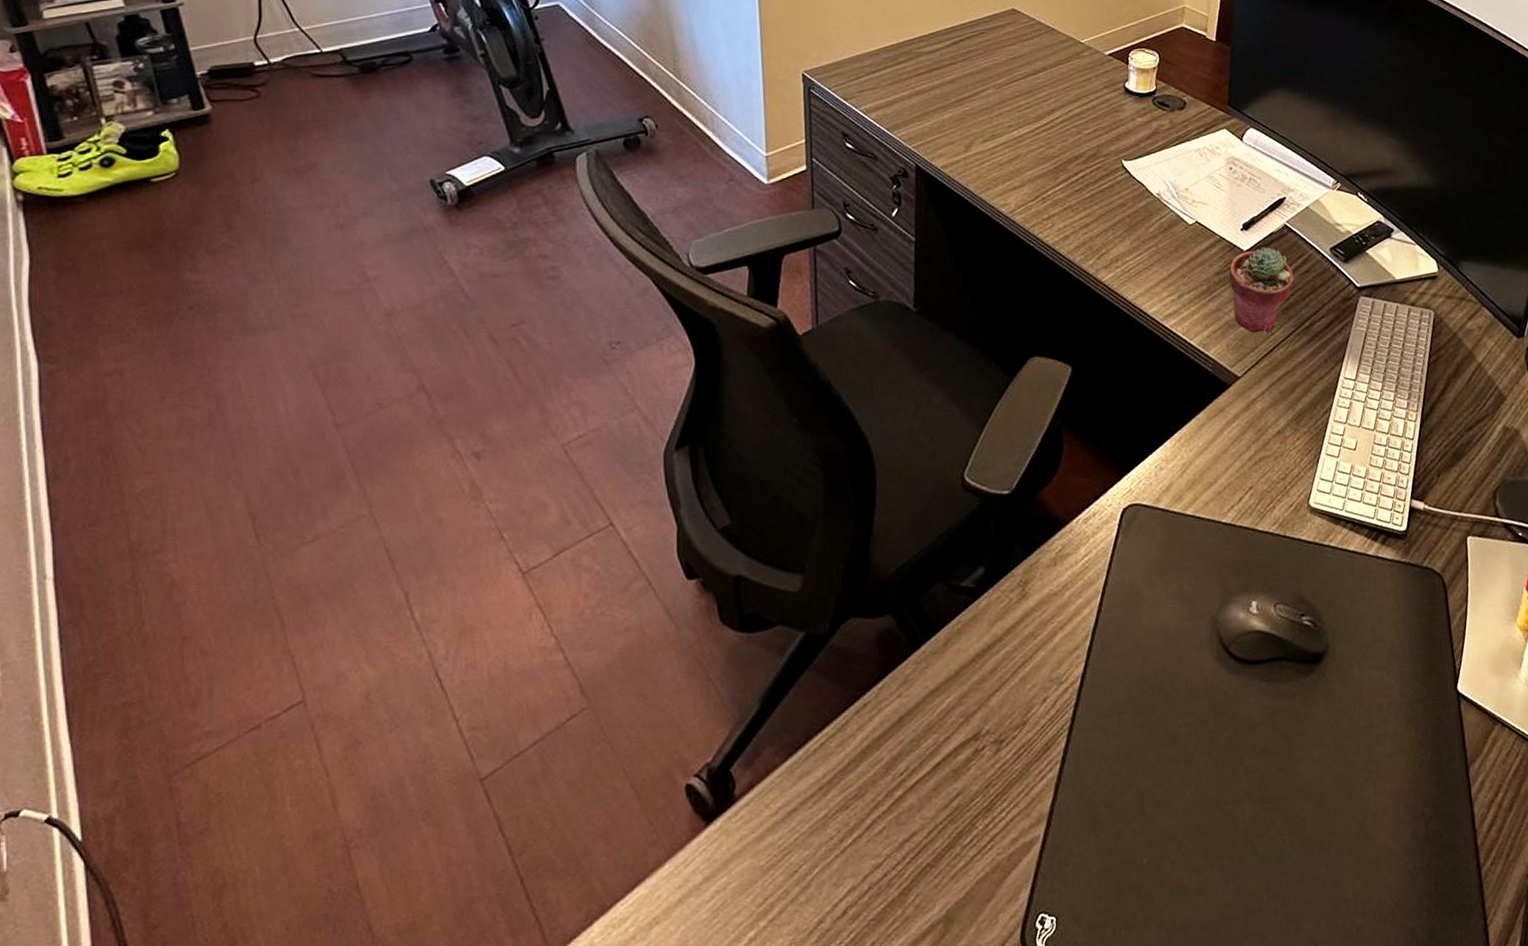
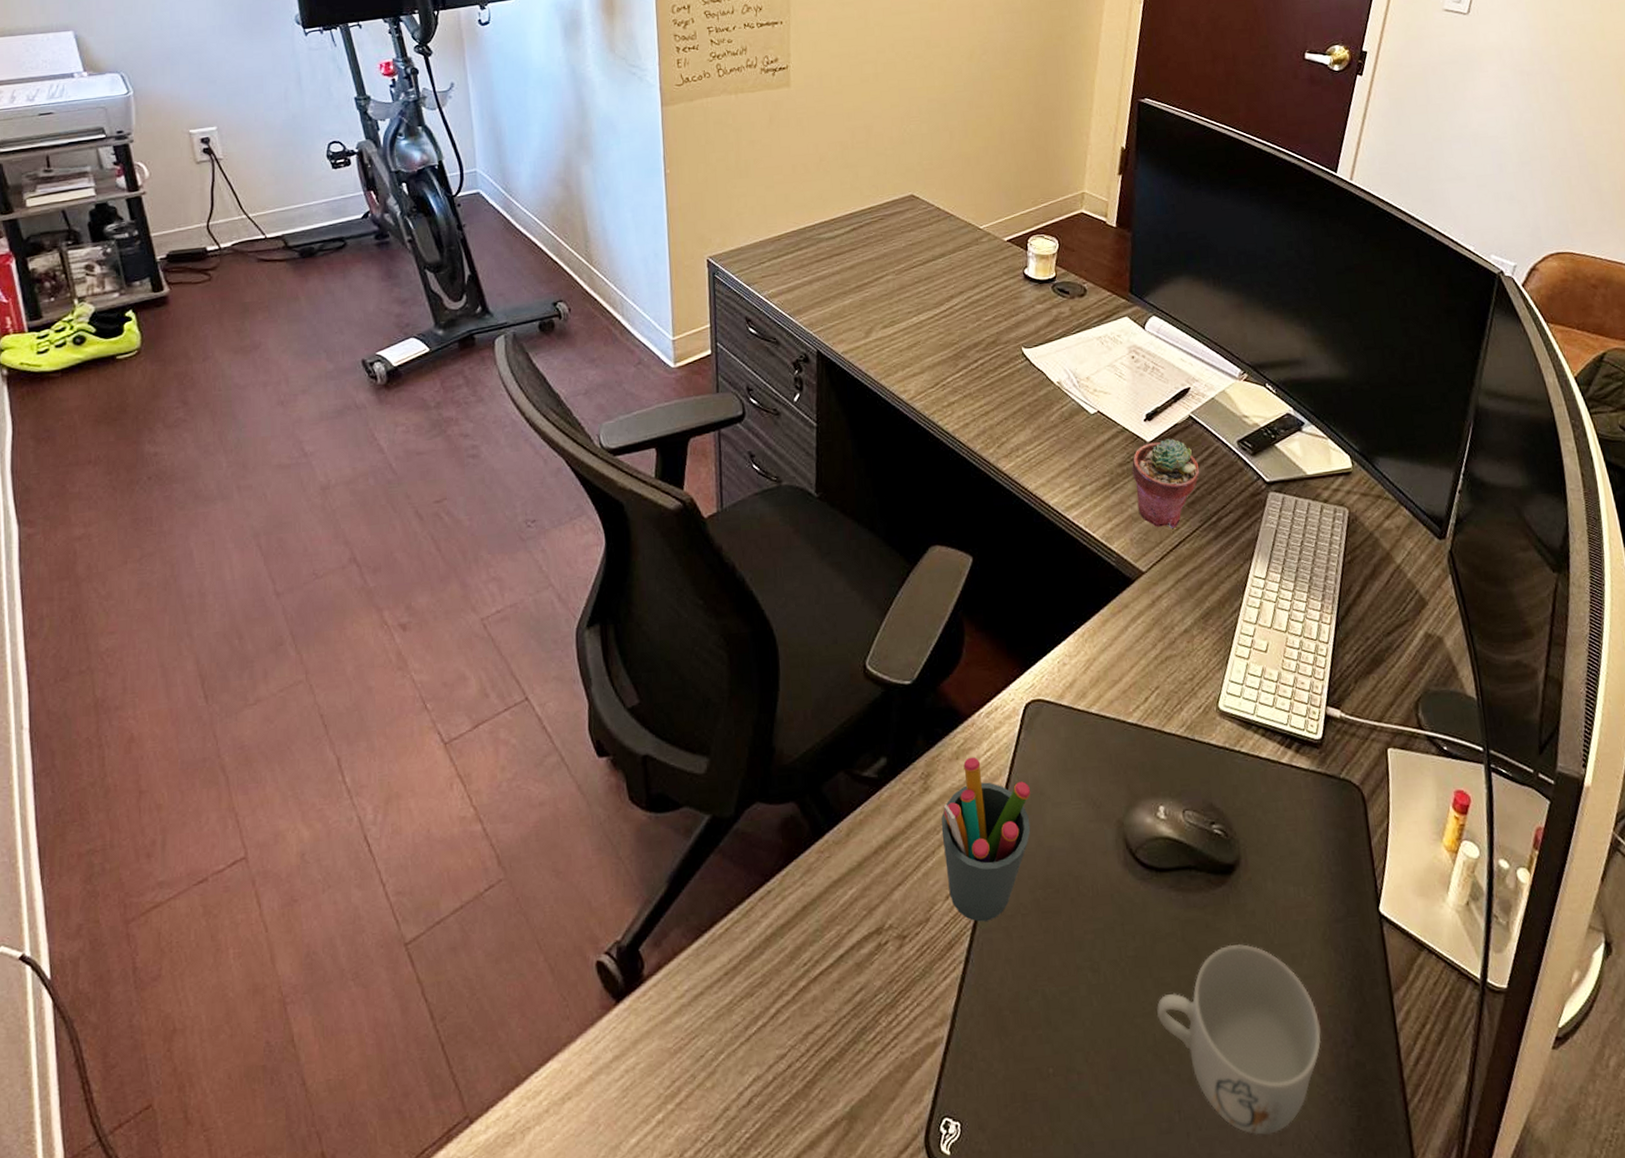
pen holder: none [1039,562,1128,723] -> present [941,757,1031,922]
mug: none [1247,728,1402,907] -> present [1157,944,1321,1135]

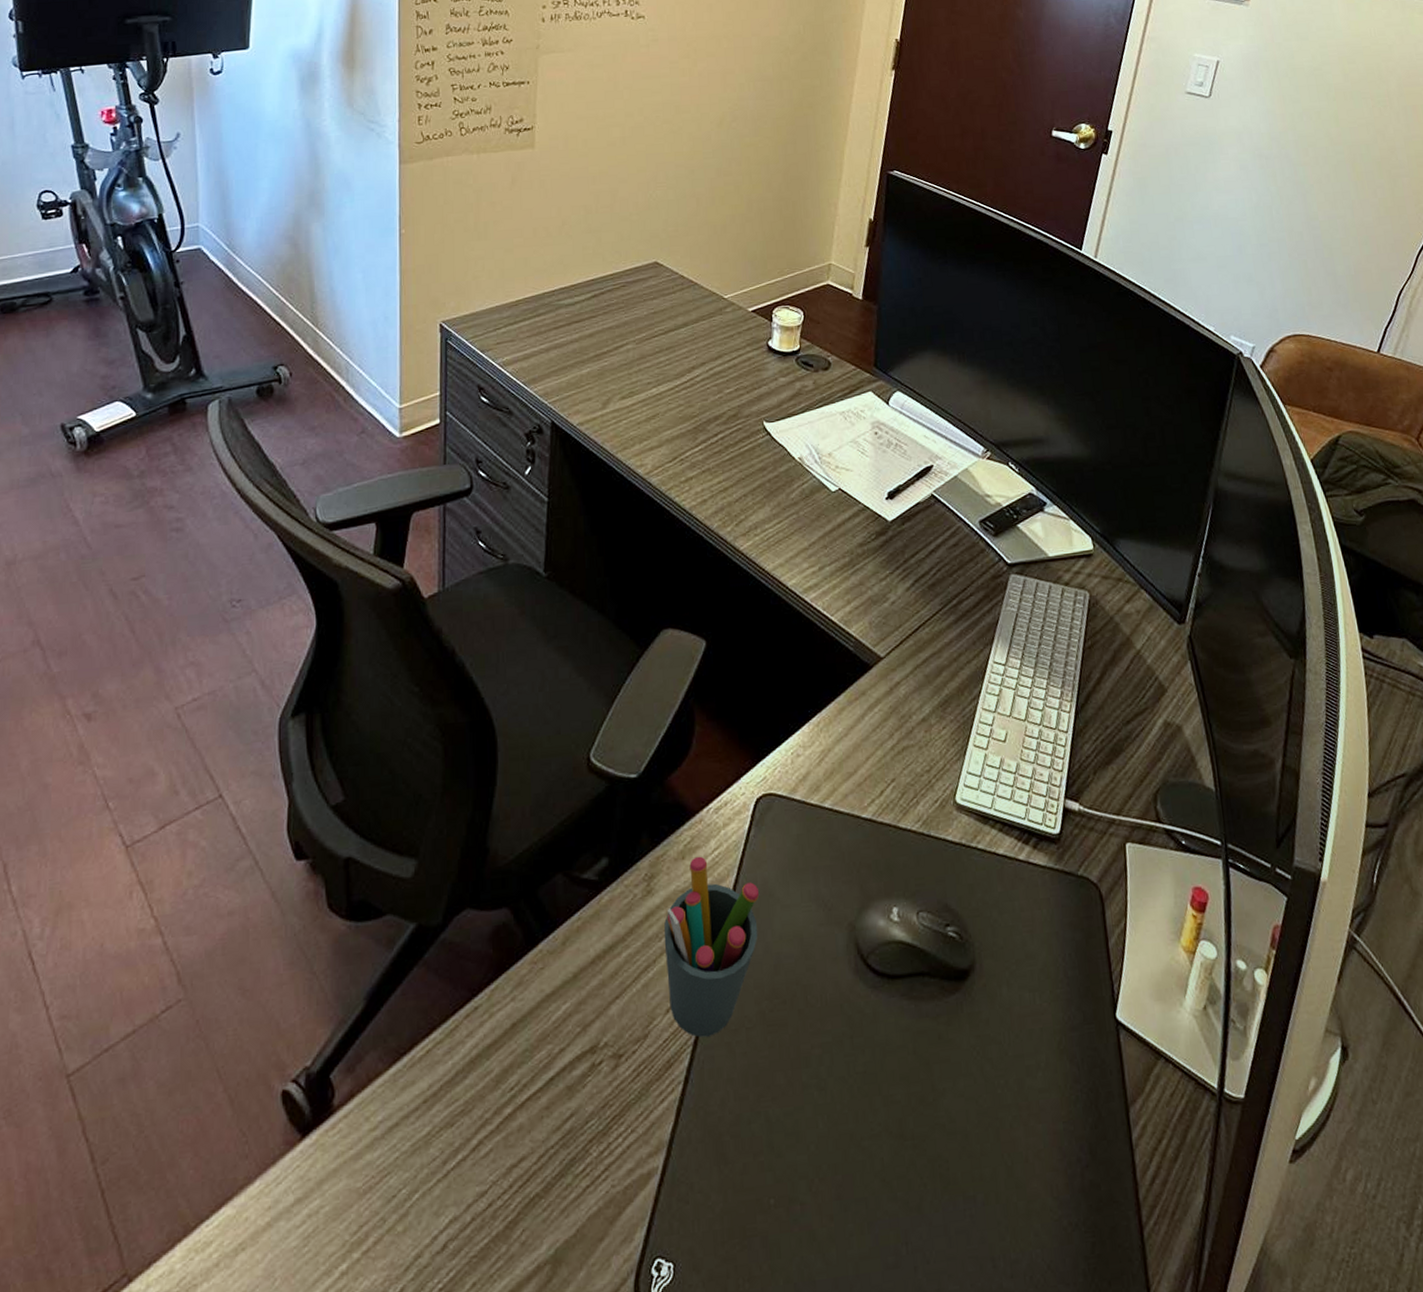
potted succulent: present [1131,439,1200,528] -> none [872,518,941,612]
mug: present [1157,944,1321,1135] -> none [885,1056,1055,1267]

